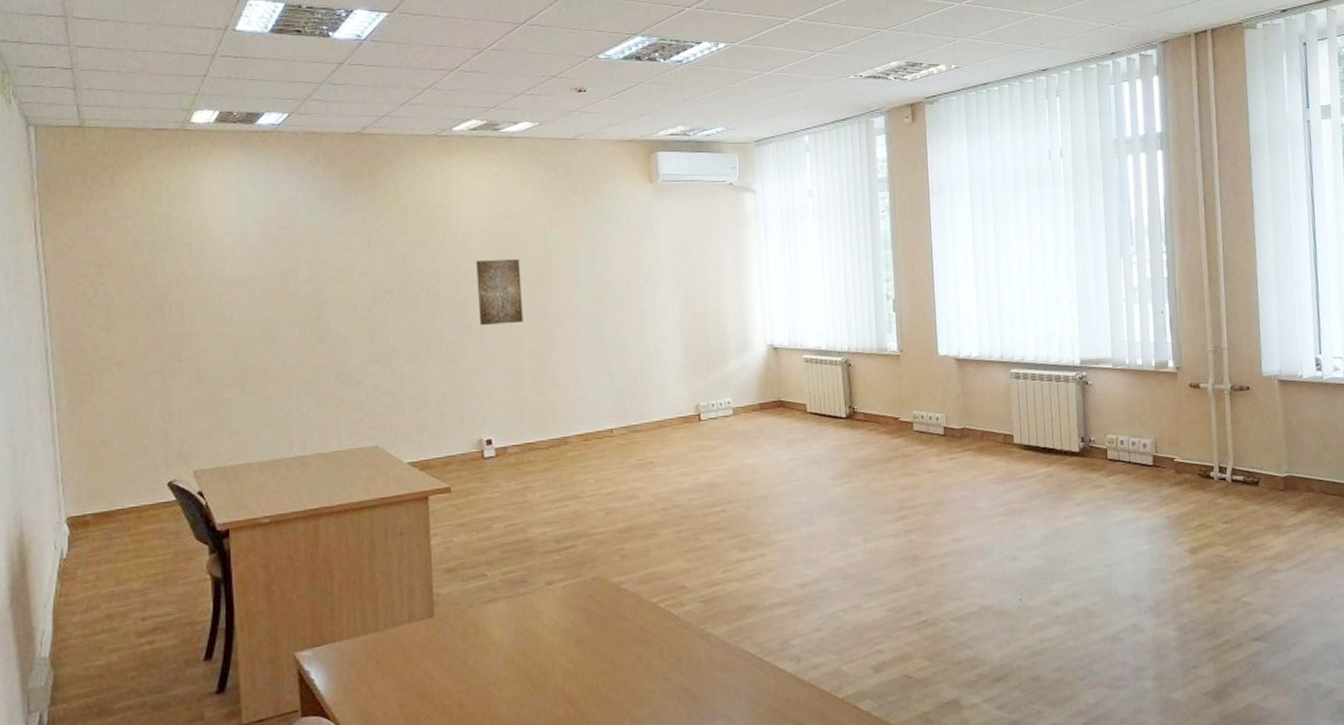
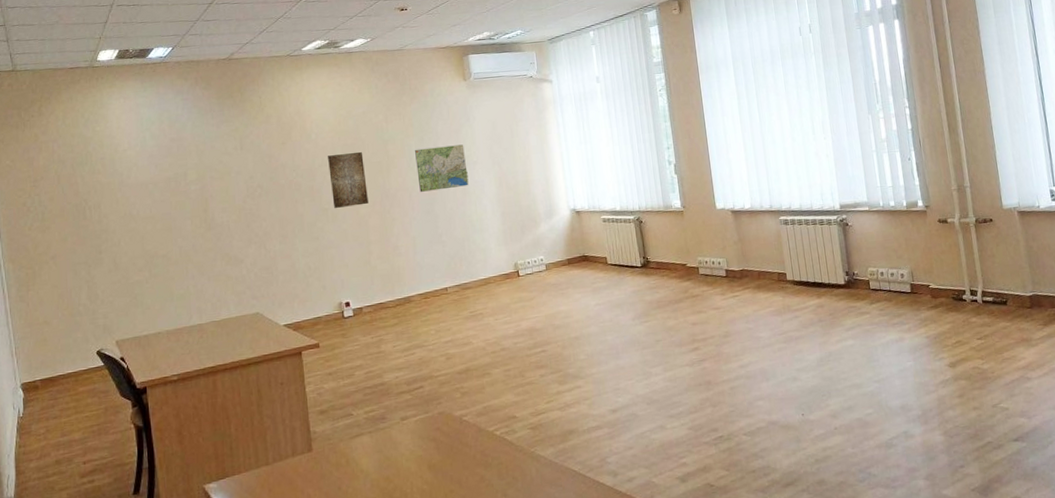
road map: none [584,259,647,312] -> present [415,144,469,192]

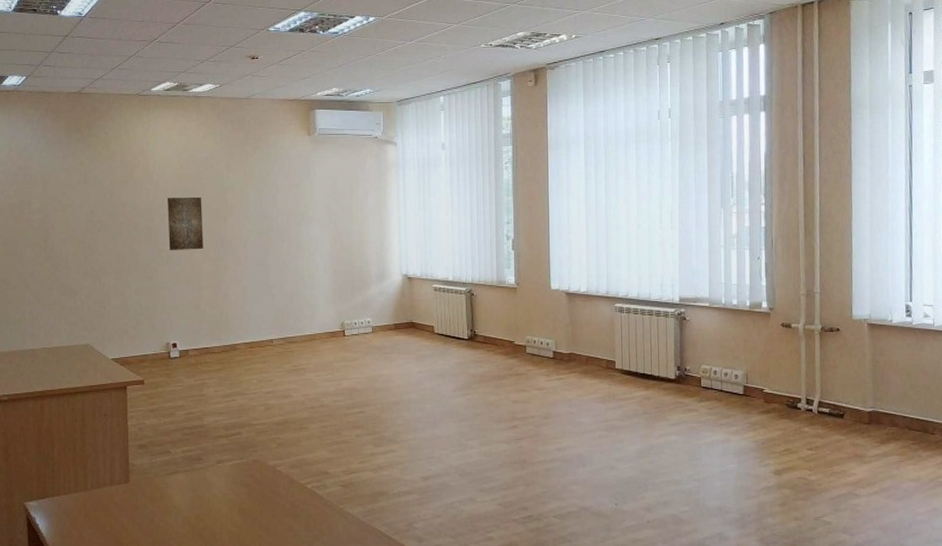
road map: present [415,144,469,192] -> none [253,199,303,243]

